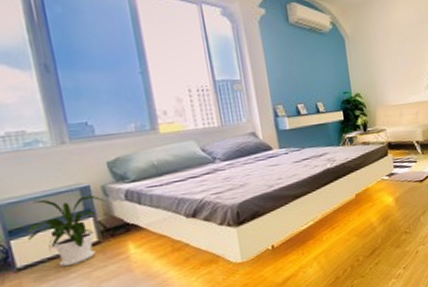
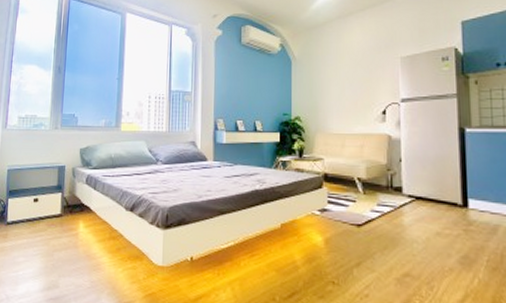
house plant: present [25,195,105,267] -> none [18,170,72,230]

